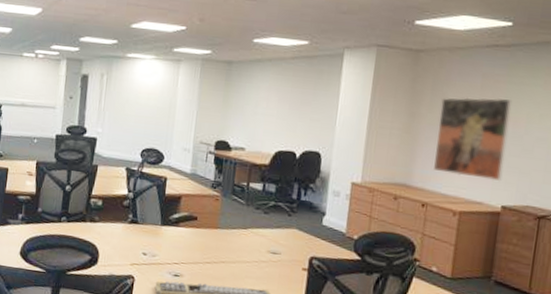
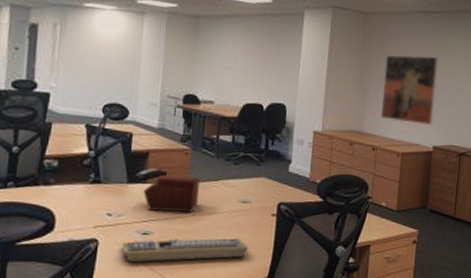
sewing box: none [175,219,229,259] -> present [143,175,200,212]

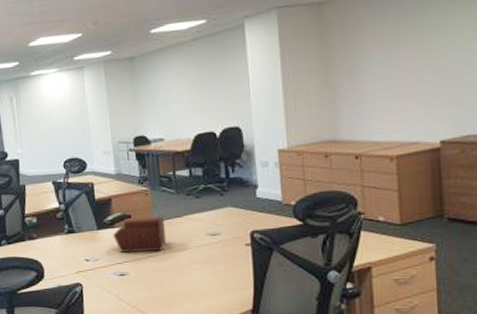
keyboard: present [121,238,248,263] -> none [103,272,226,303]
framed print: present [381,55,439,126] -> none [355,30,435,121]

